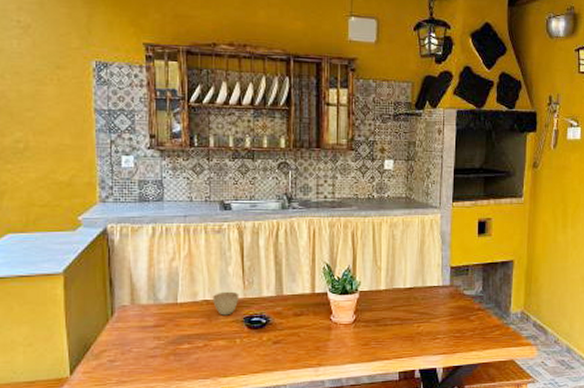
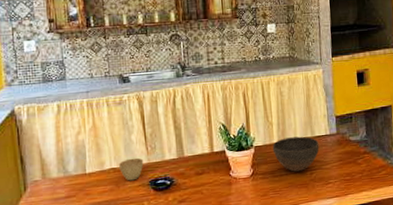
bowl: none [379,285,430,323] -> present [272,136,319,172]

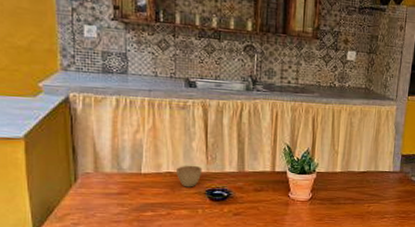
bowl: present [272,136,319,172] -> none [334,168,381,202]

